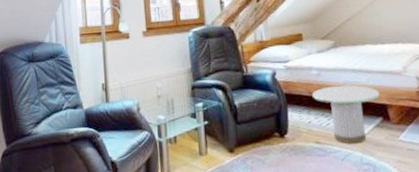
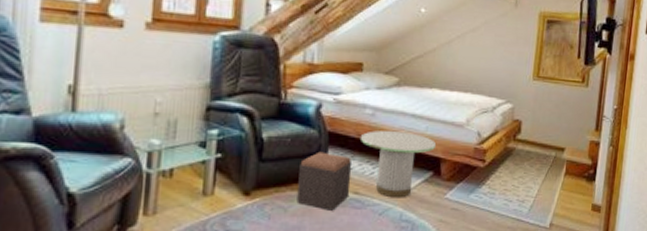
footstool: none [267,110,313,160] -> present [297,151,353,211]

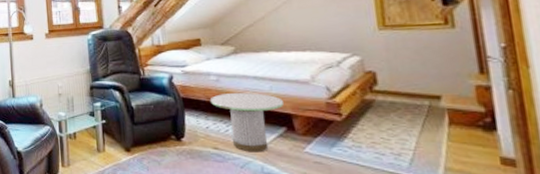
footstool: present [297,151,353,211] -> none [164,114,210,164]

